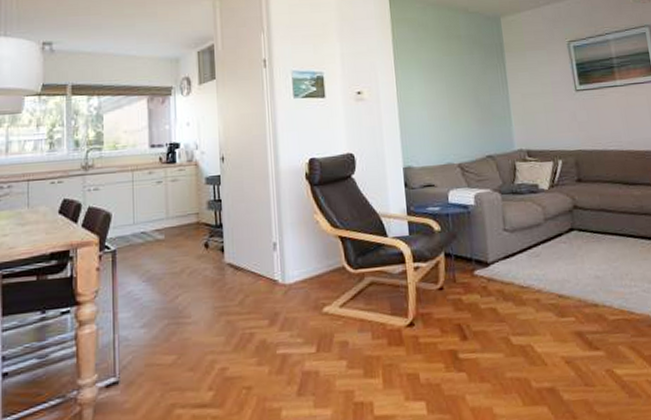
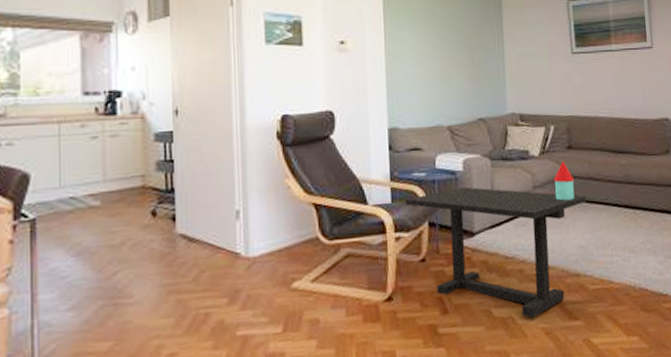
side table: none [421,194,600,347] -> present [405,162,587,319]

